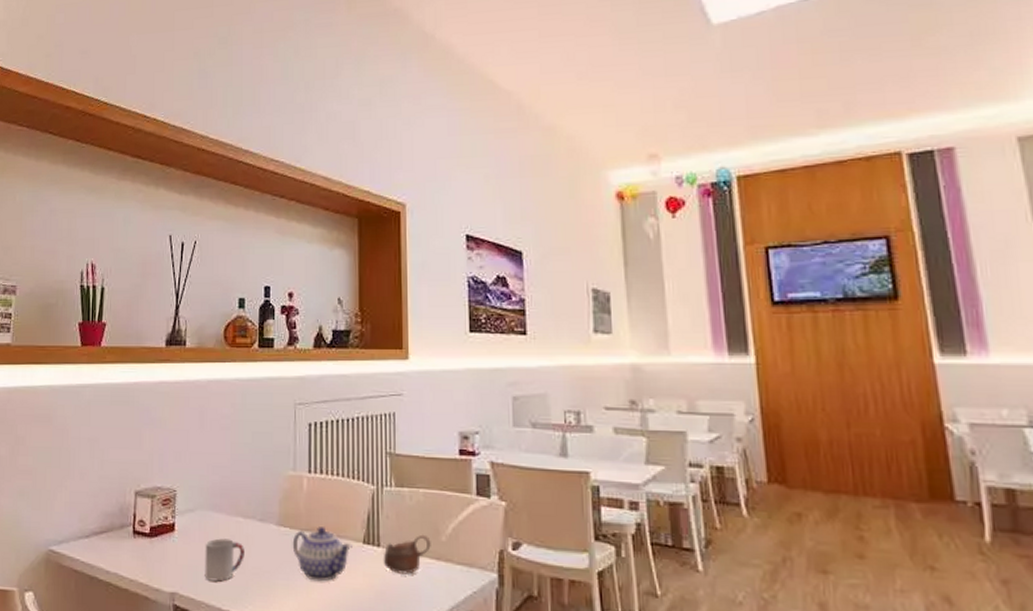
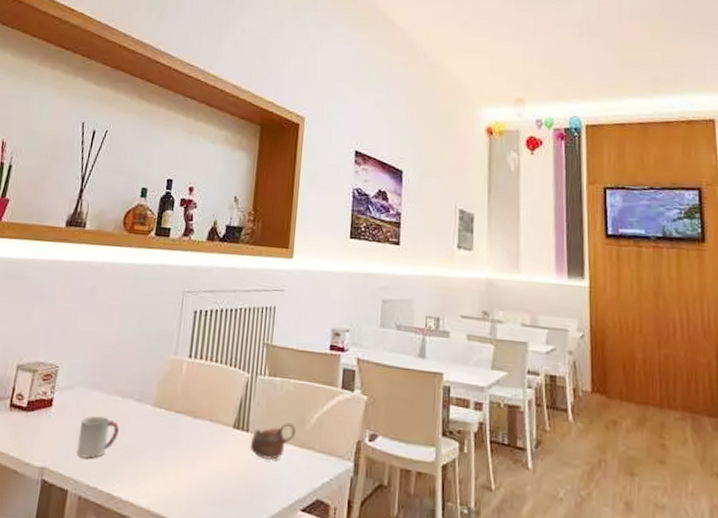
teapot: present [292,527,352,582] -> none [165,410,223,463]

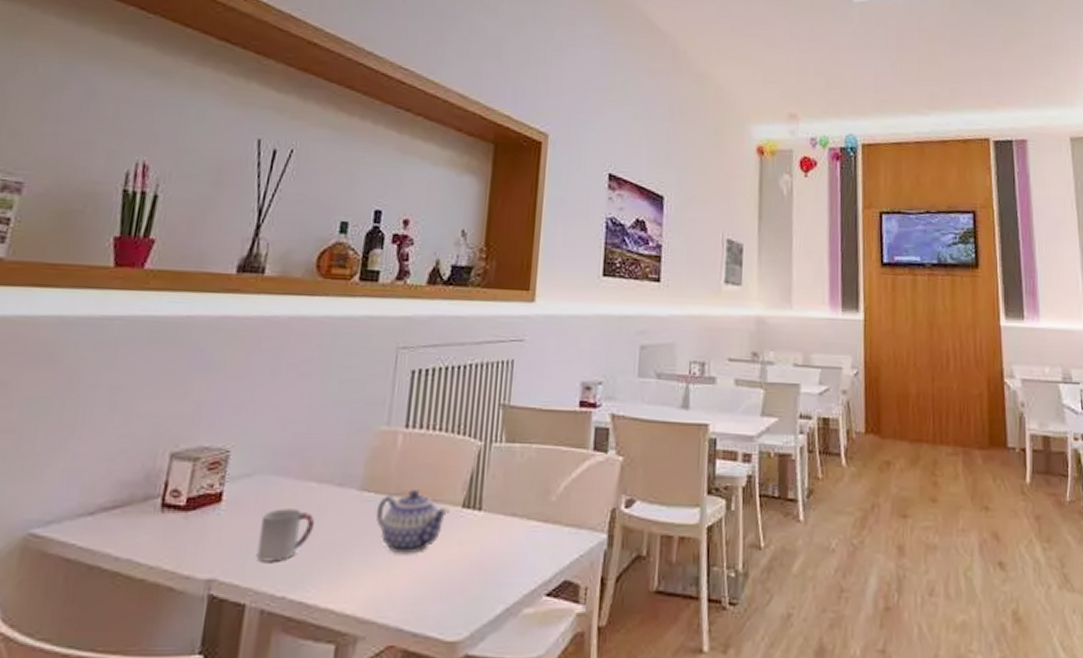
teapot: none [165,410,223,463] -> present [375,490,449,555]
cup: present [250,422,296,460] -> none [483,494,540,540]

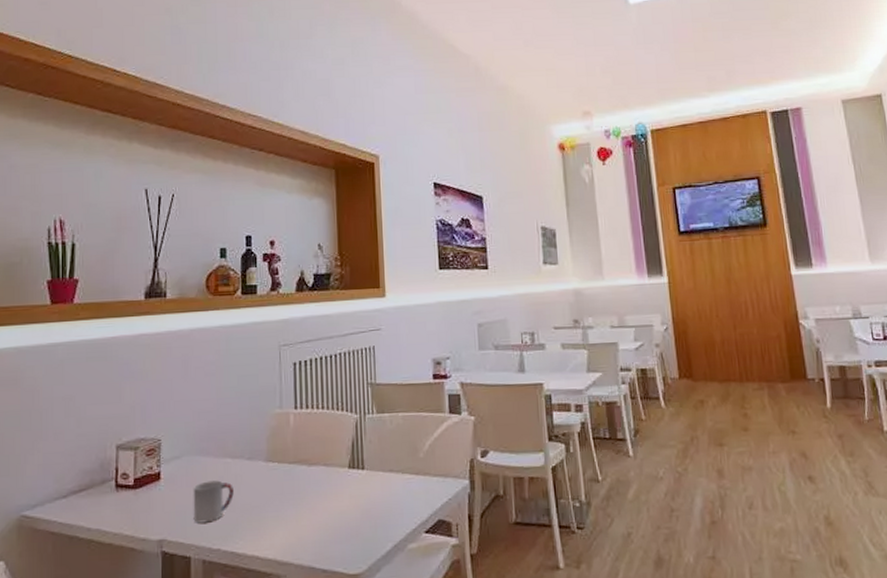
teapot: present [375,490,449,555] -> none [281,458,339,509]

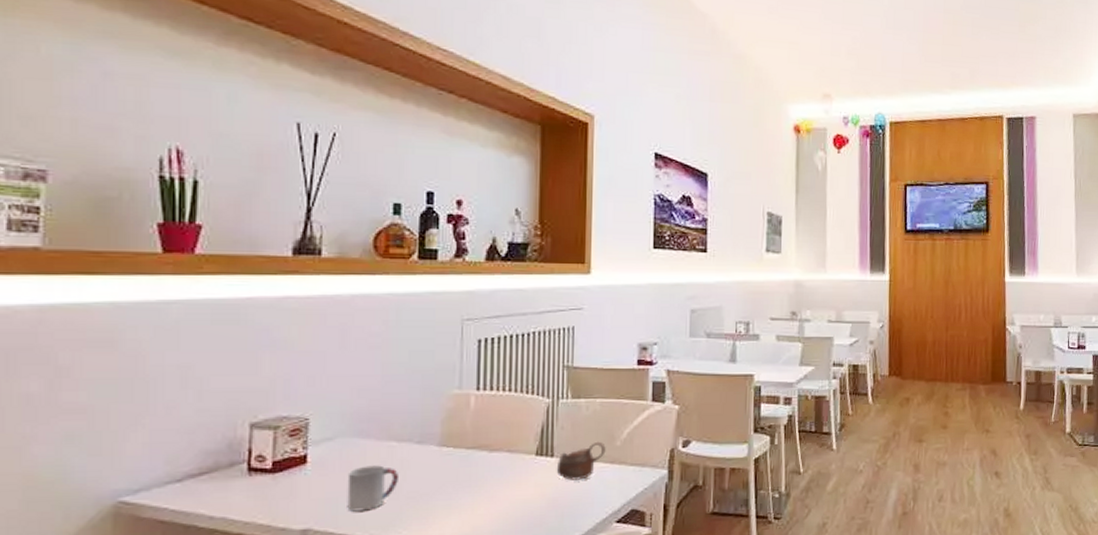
cup: none [367,453,411,492] -> present [556,441,606,480]

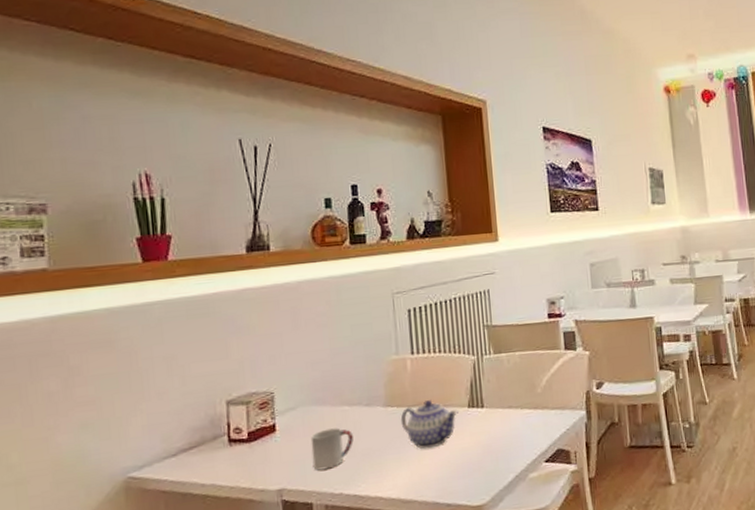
teapot: none [456,443,524,498] -> present [400,400,458,450]
cup: present [556,441,606,480] -> none [487,390,529,428]

